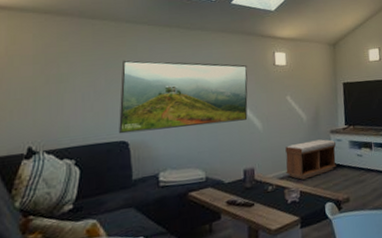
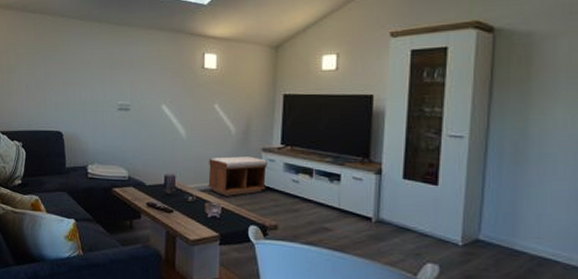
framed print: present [119,60,248,134] -> none [55,54,174,125]

